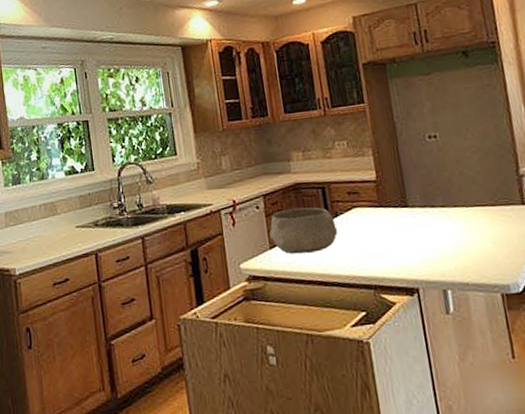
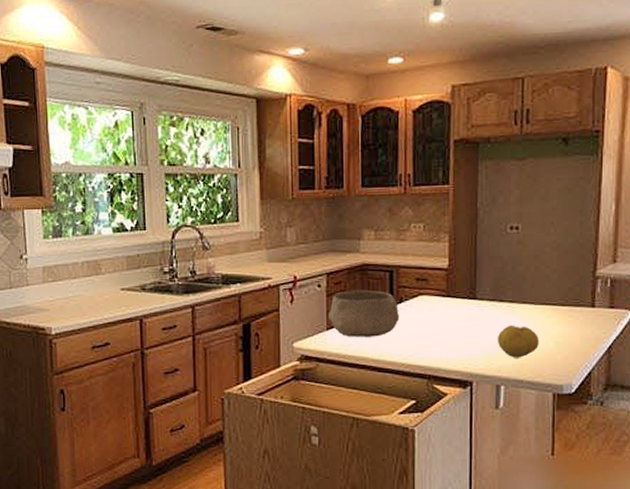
fruit: none [435,228,478,262] -> present [497,324,539,358]

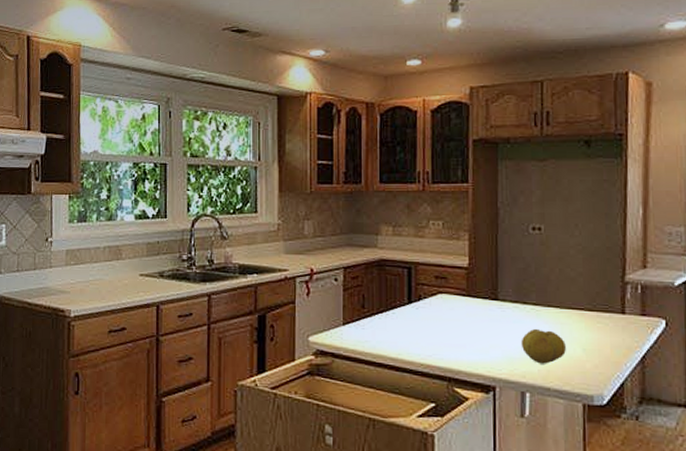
bowl: present [329,289,400,337] -> none [345,285,419,335]

